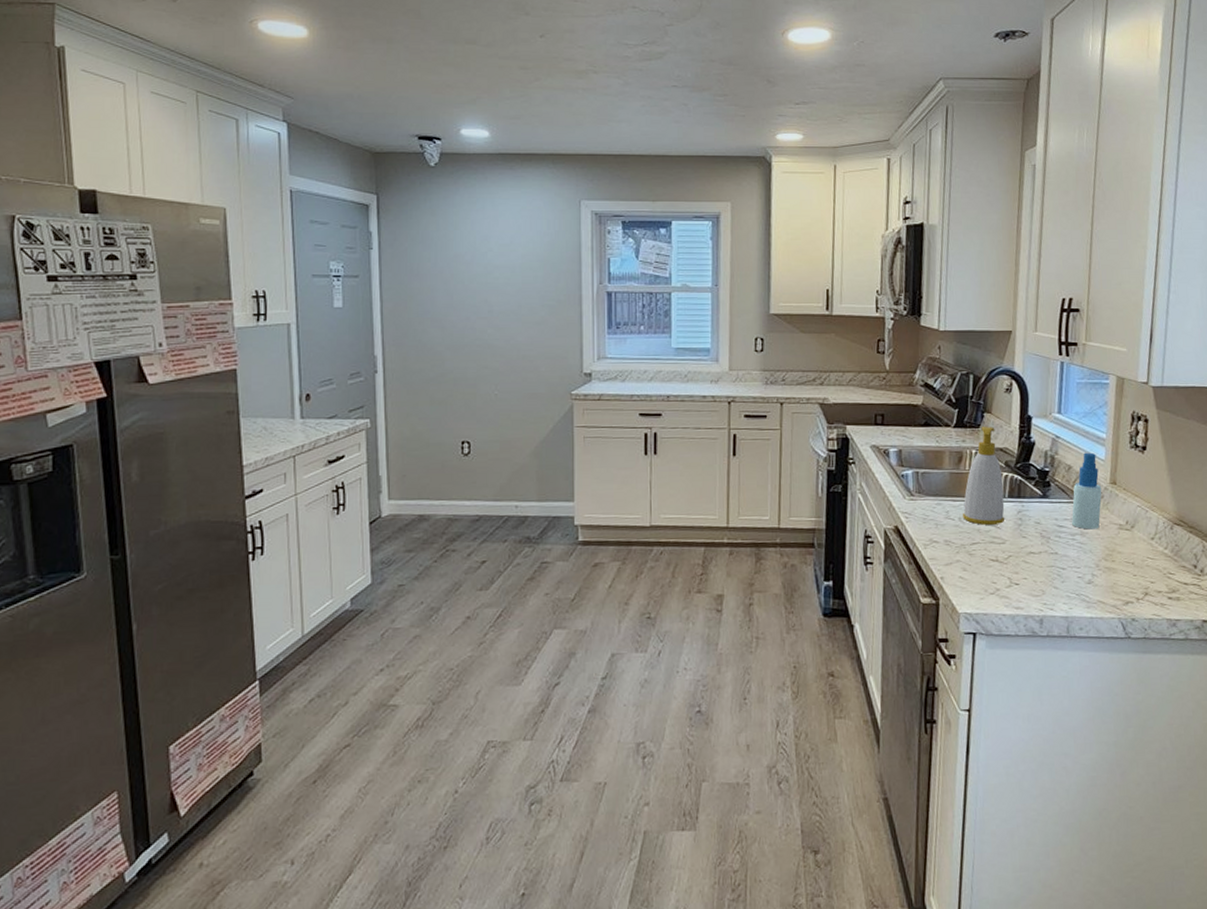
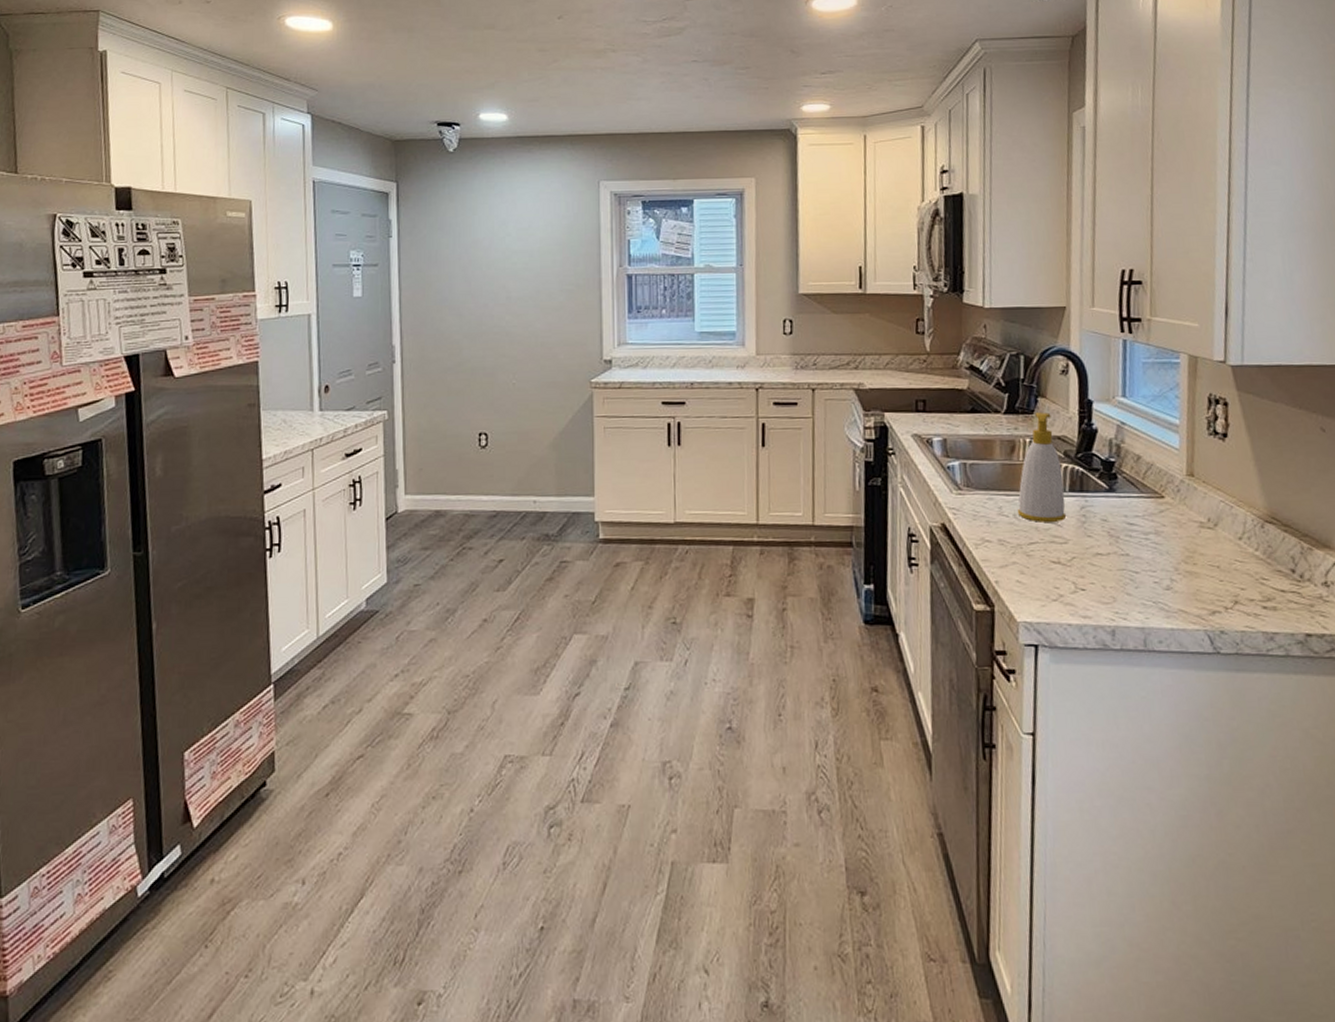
spray bottle: present [1072,452,1102,530] -> none [1143,440,1178,528]

